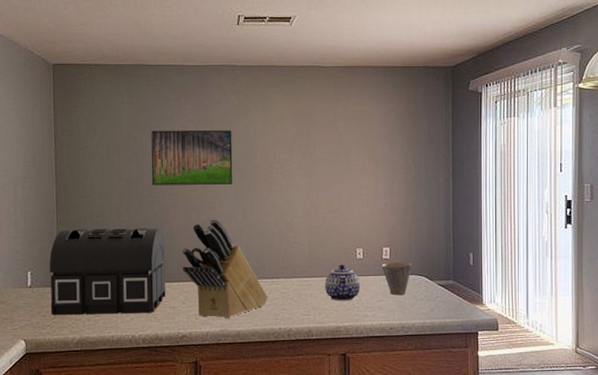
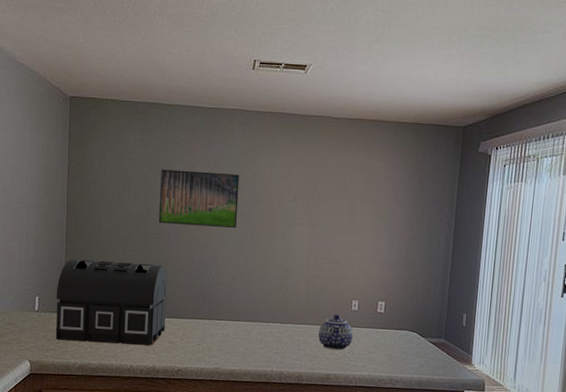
knife block: present [181,218,268,319] -> none [182,259,263,358]
cup: present [382,262,413,296] -> none [375,316,406,349]

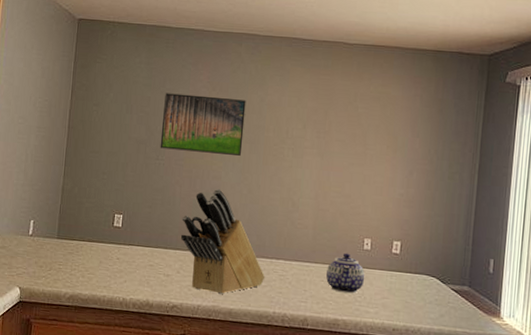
treasure chest: present [55,259,168,346] -> none [47,182,167,278]
knife block: none [182,259,263,358] -> present [180,188,266,295]

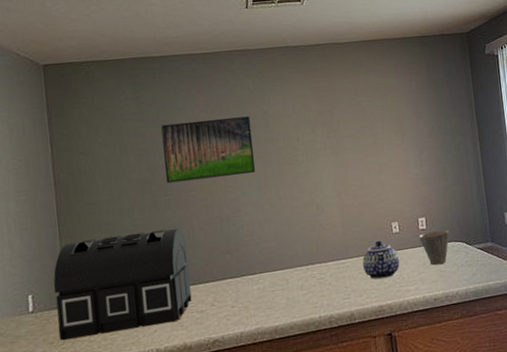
treasure chest: none [47,182,167,278] -> present [53,228,192,341]
knife block: present [180,188,266,295] -> none [205,210,305,318]
cup: none [390,258,425,296] -> present [419,230,450,266]

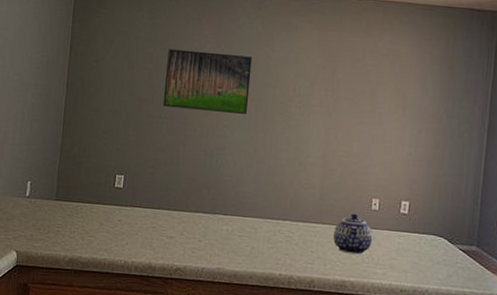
treasure chest: present [53,228,192,341] -> none [45,142,170,240]
cup: present [419,230,450,266] -> none [398,218,433,256]

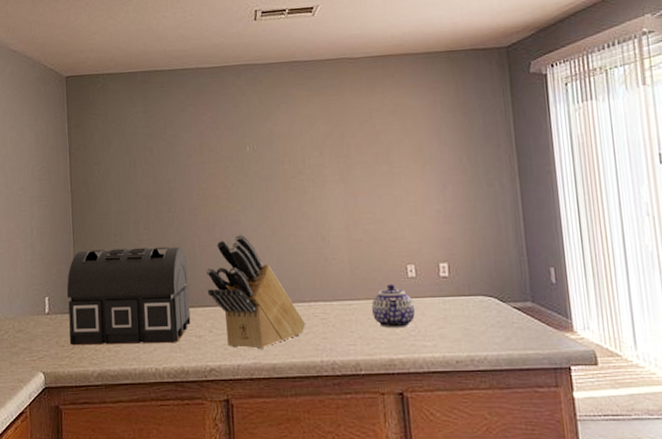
treasure chest: none [45,142,170,240] -> present [66,246,191,346]
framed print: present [162,49,252,114] -> none [168,135,259,200]
knife block: none [184,148,272,257] -> present [205,233,306,350]

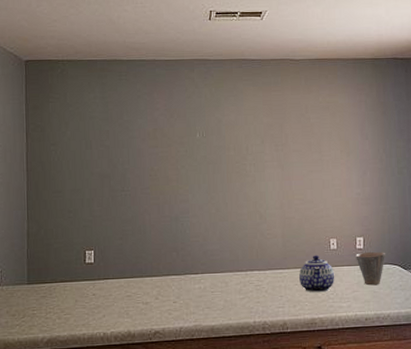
treasure chest: present [66,246,191,346] -> none [19,222,139,315]
knife block: present [205,233,306,350] -> none [154,211,243,314]
cup: none [439,280,478,321] -> present [356,251,386,286]

